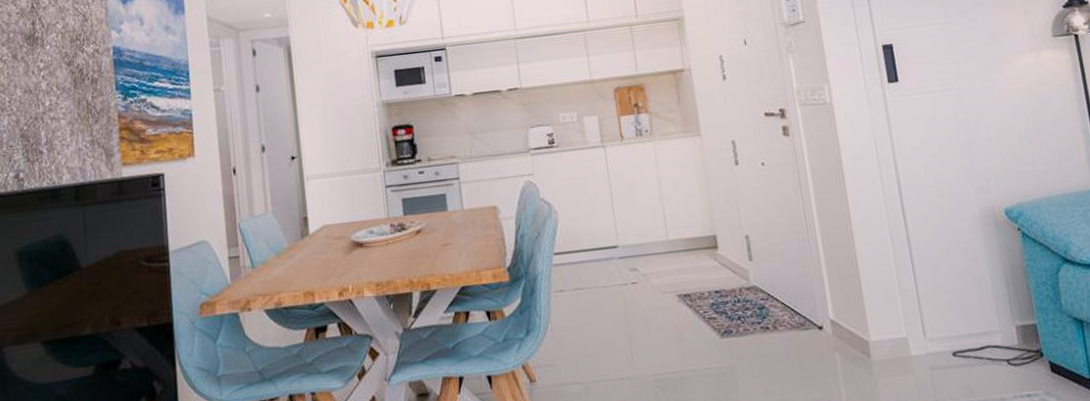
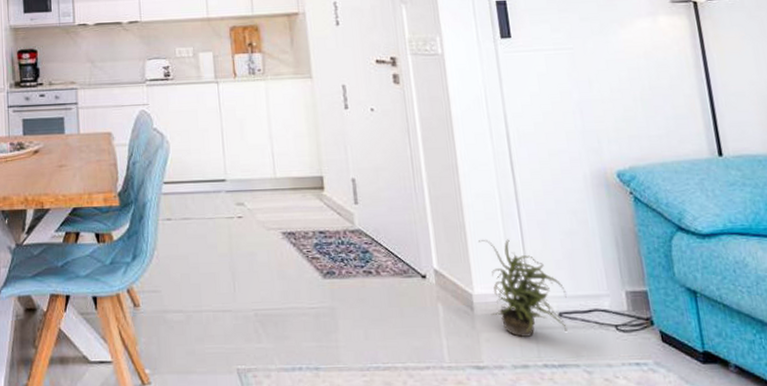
potted plant: none [873,284,961,380] -> present [479,239,567,338]

